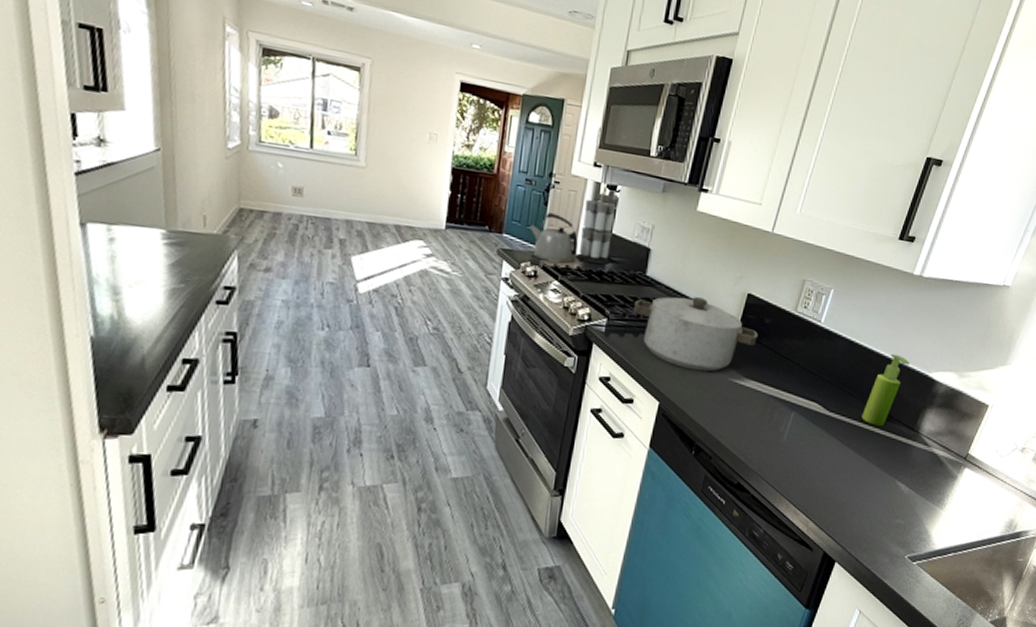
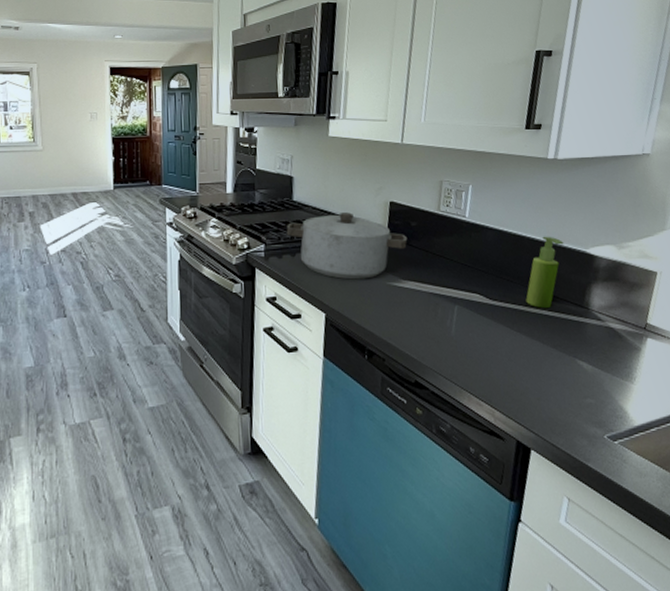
kettle: present [528,212,579,264] -> none [183,161,229,203]
spice rack: present [576,193,617,265] -> none [228,136,258,198]

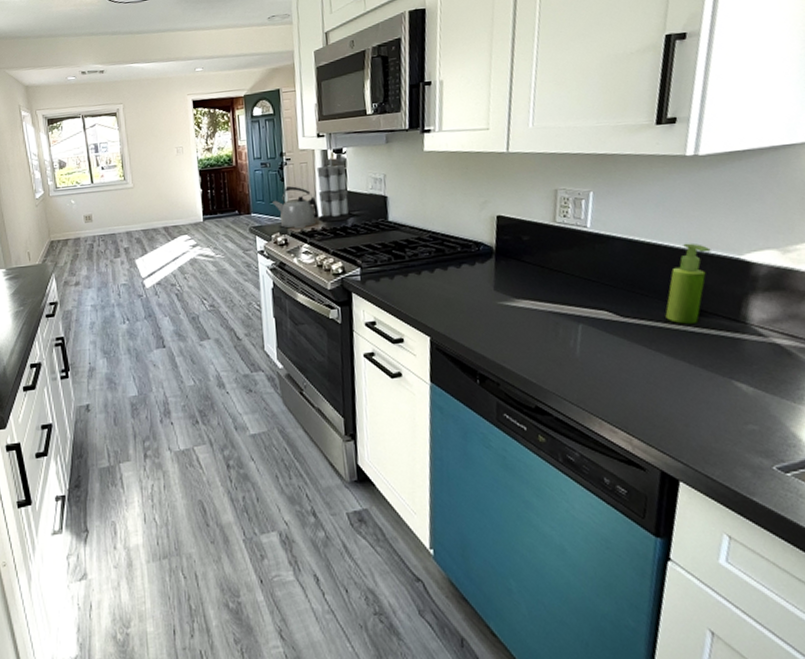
kettle: none [183,161,229,203] -> present [271,186,320,229]
spice rack: none [228,136,258,198] -> present [316,158,350,222]
cooking pot: present [286,212,408,280] -> none [382,230,520,301]

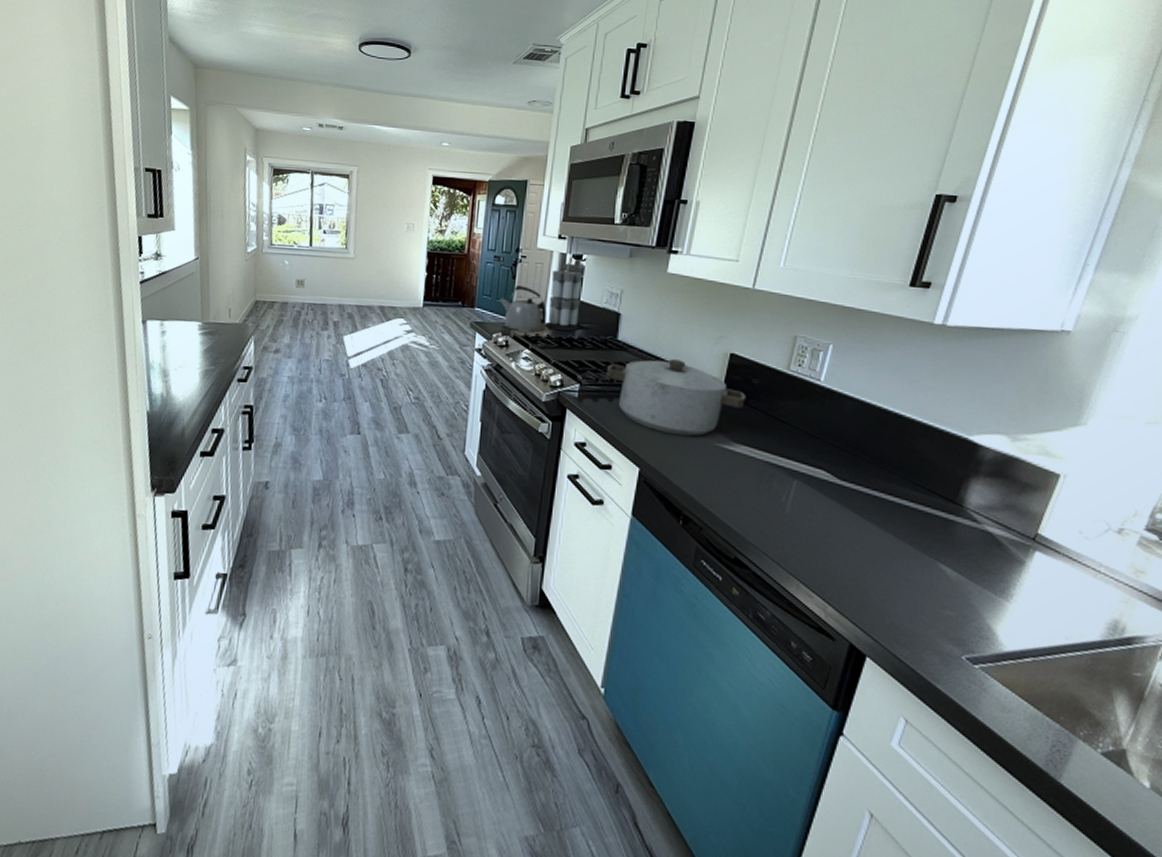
cooking pot: none [382,230,520,301] -> present [605,359,747,437]
soap dispenser: present [665,243,711,325] -> none [883,414,941,499]

